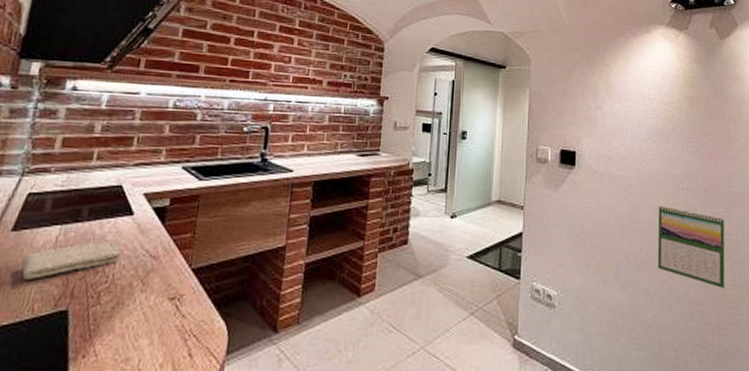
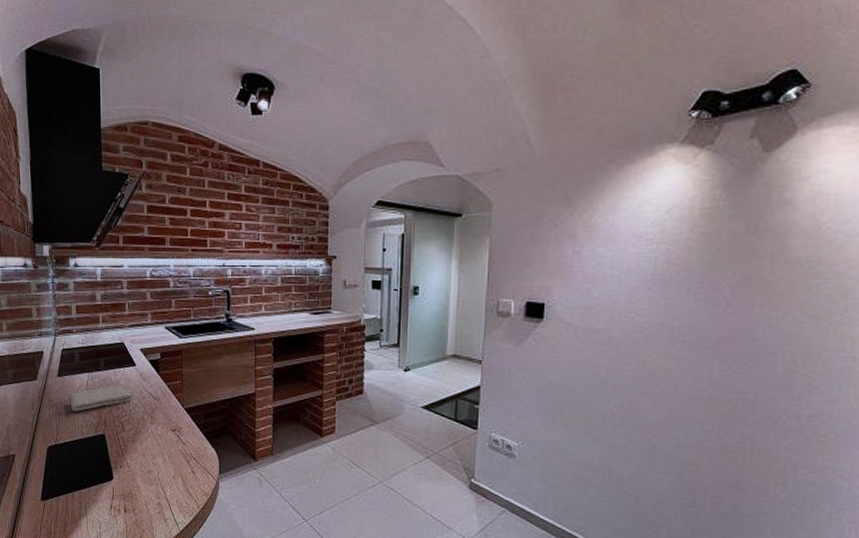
calendar: present [657,205,725,289] -> none [640,360,738,451]

